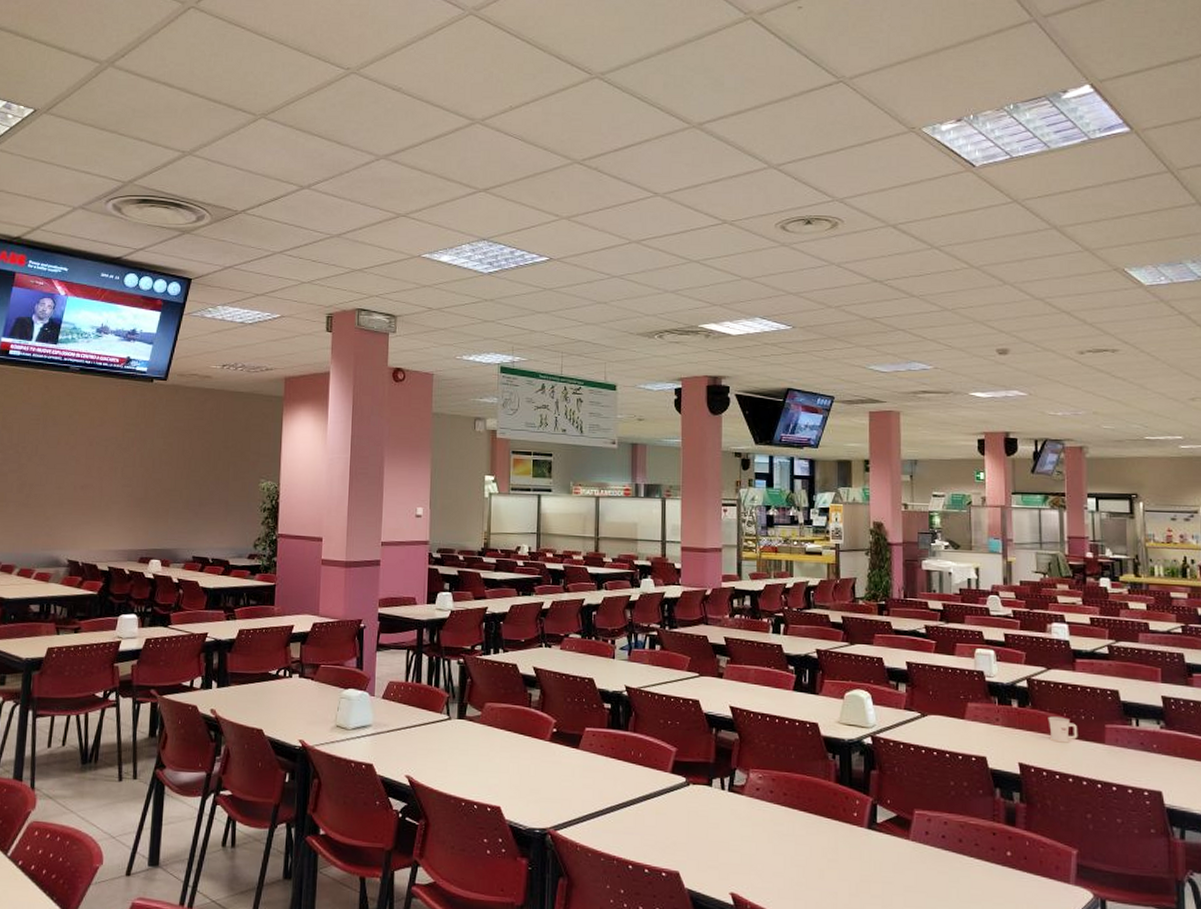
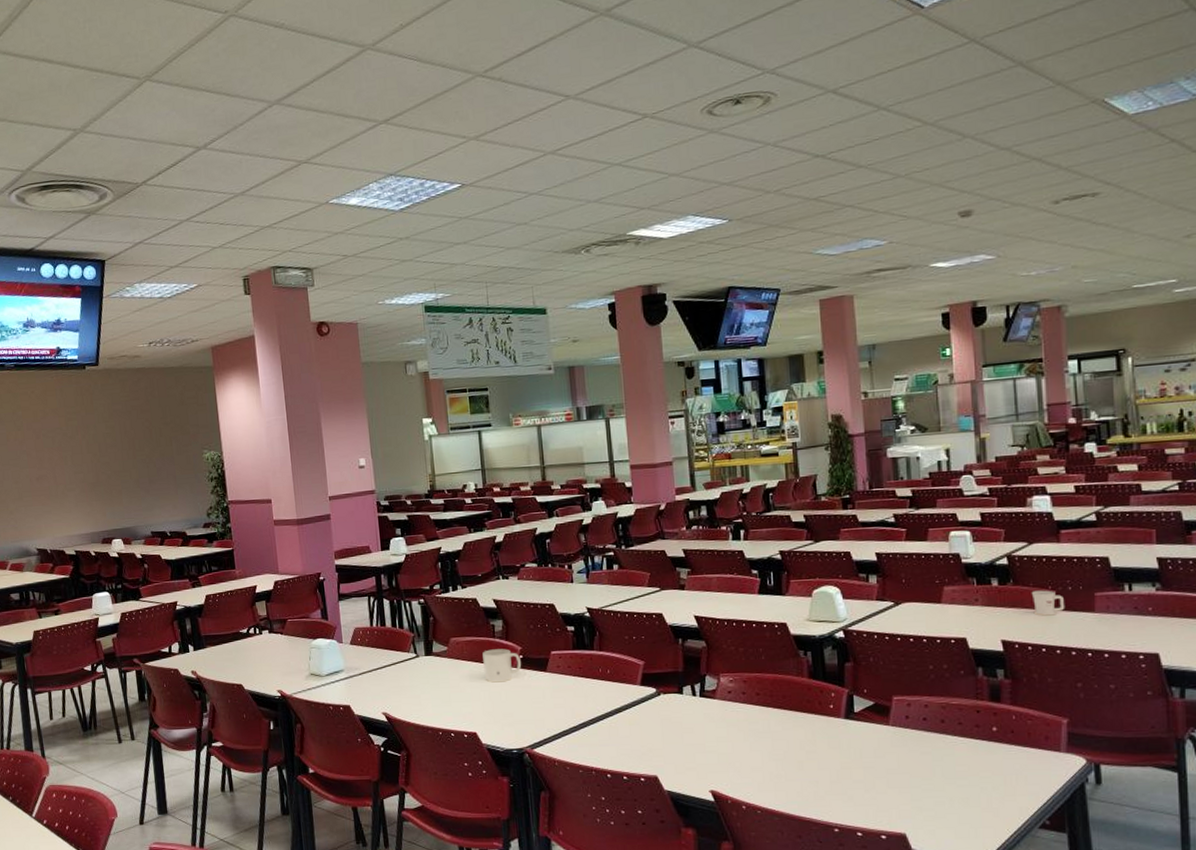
mug: none [515,719,555,756] -> present [482,648,522,683]

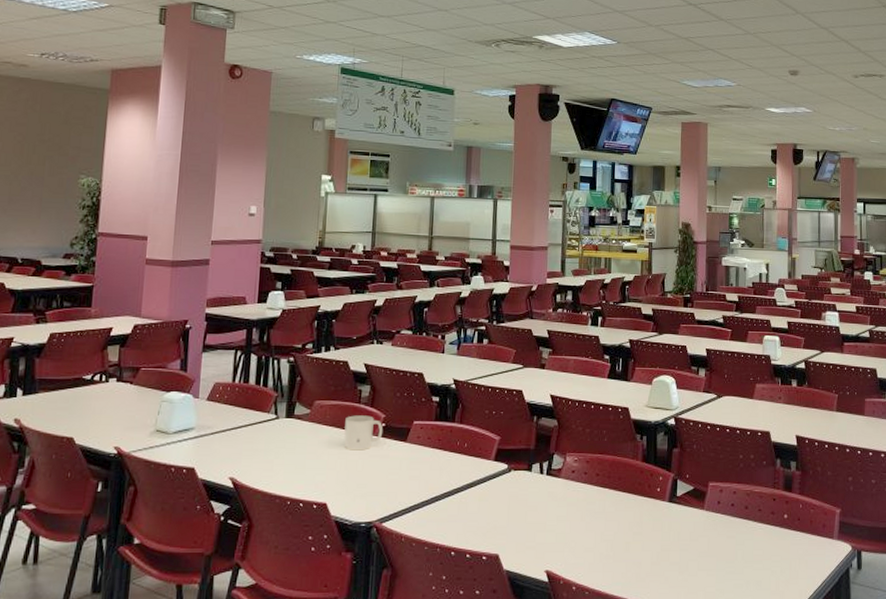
mug: present [1031,590,1065,616] -> none [820,393,844,416]

